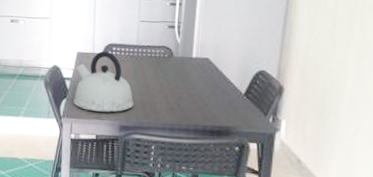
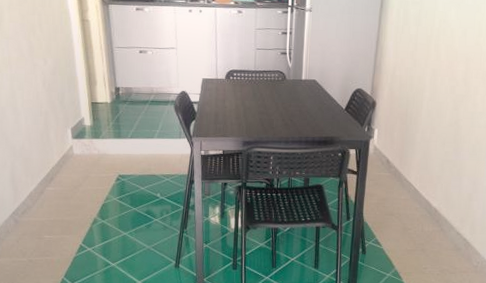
kettle: present [73,51,134,113] -> none [201,77,254,131]

